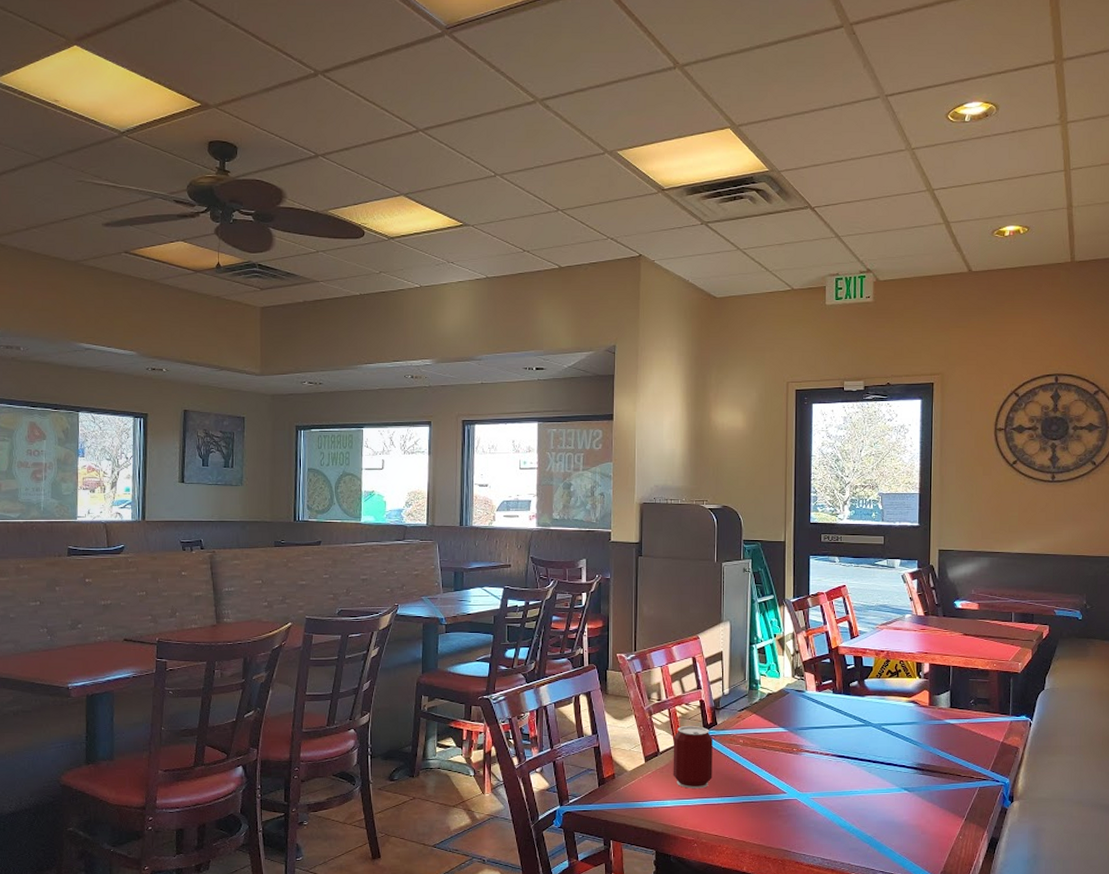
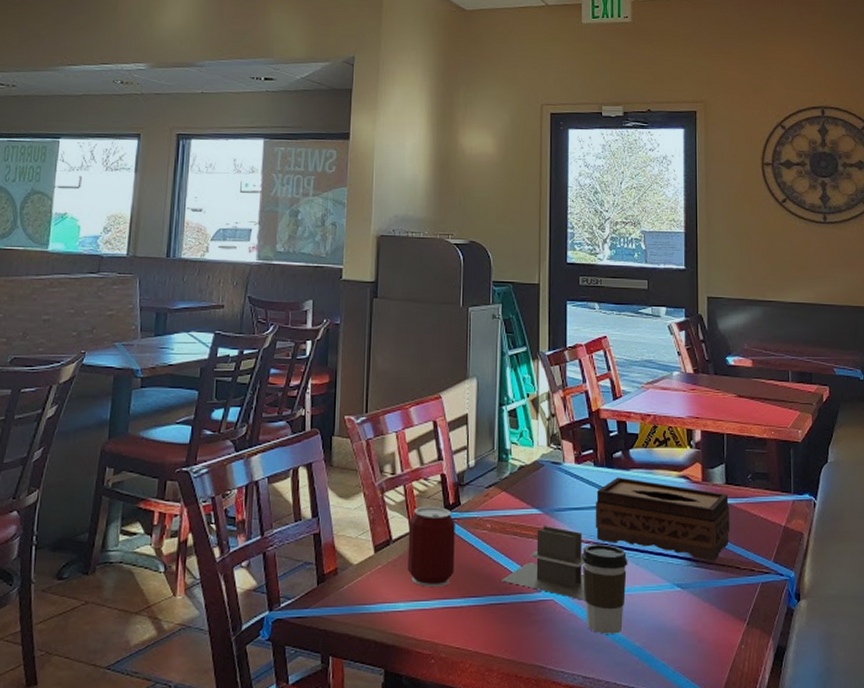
napkin holder: none [753,741,825,800] -> present [502,526,586,600]
coffee cup: none [821,756,862,826] -> present [582,544,628,634]
tissue box: none [833,702,953,771] -> present [595,477,730,562]

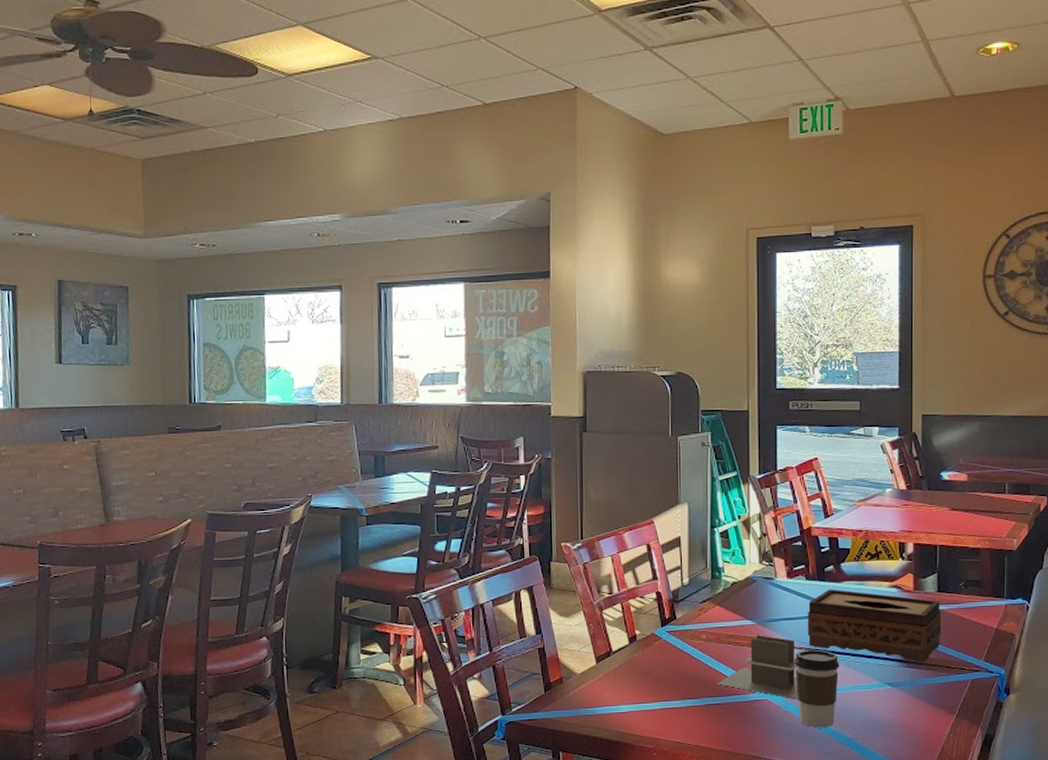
can: present [407,506,455,587] -> none [627,620,672,691]

